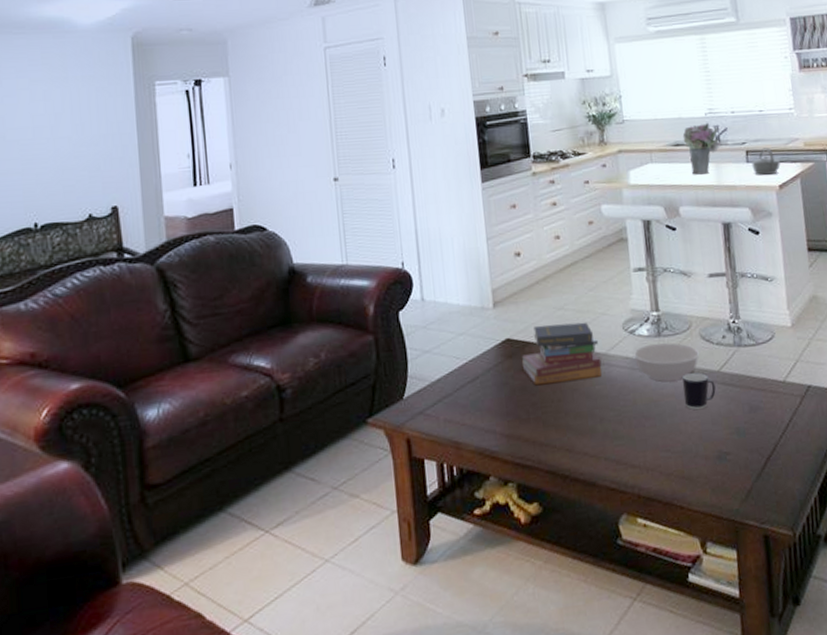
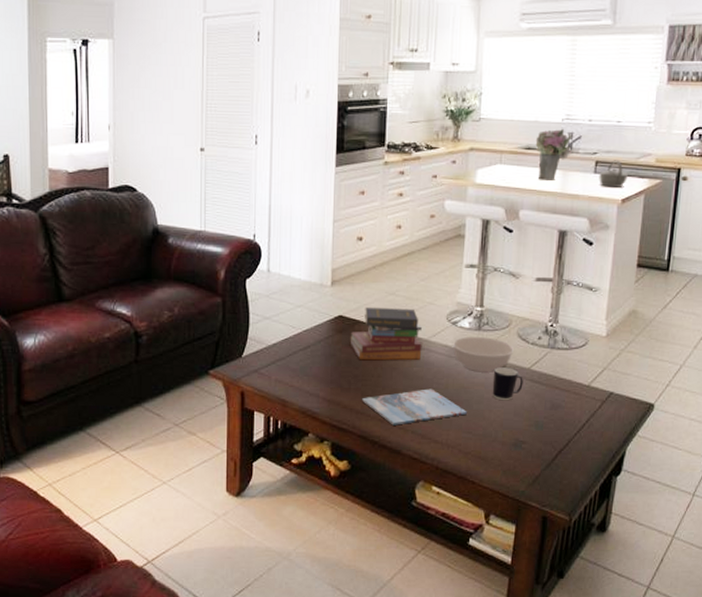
magazine: none [543,407,661,454] -> present [361,389,467,425]

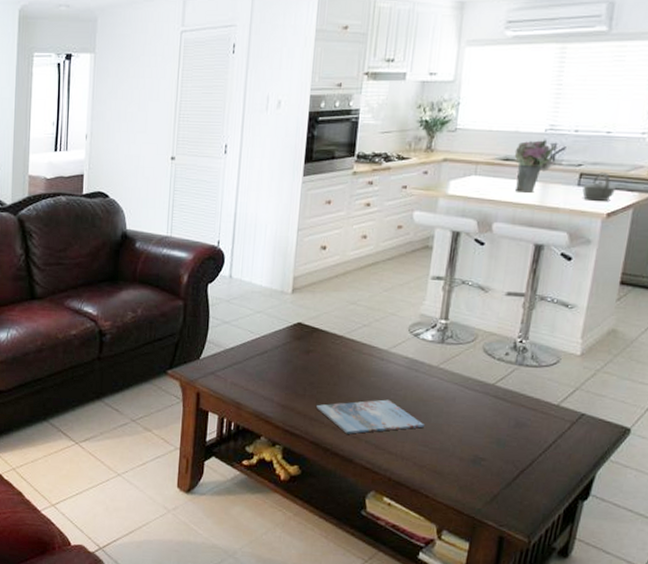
books: present [349,307,422,361] -> none [307,315,382,371]
bowl: present [452,337,515,372] -> none [413,349,479,387]
mug: present [492,366,523,401] -> none [452,381,487,416]

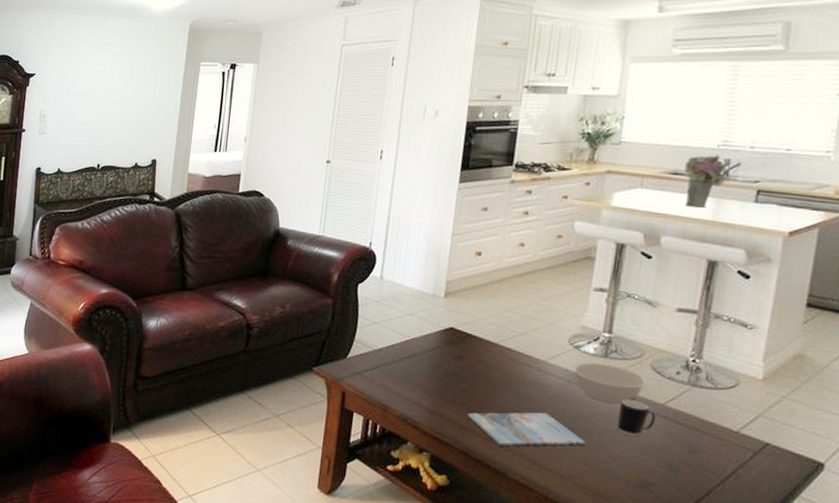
bowl: none [413,349,479,387] -> present [573,362,647,404]
mug: none [452,381,487,416] -> present [616,398,656,437]
teapot: present [582,172,615,201] -> none [760,189,798,219]

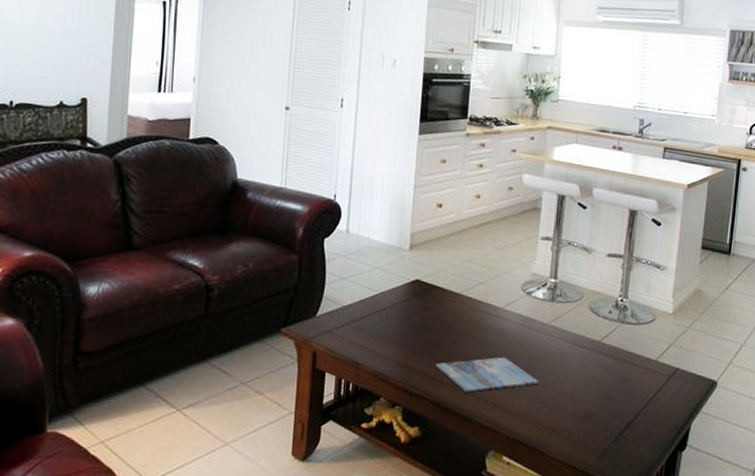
bowl: present [573,362,647,404] -> none [526,307,586,344]
mug: present [616,398,656,437] -> none [563,338,594,373]
flower bouquet: present [684,154,730,208] -> none [609,114,643,162]

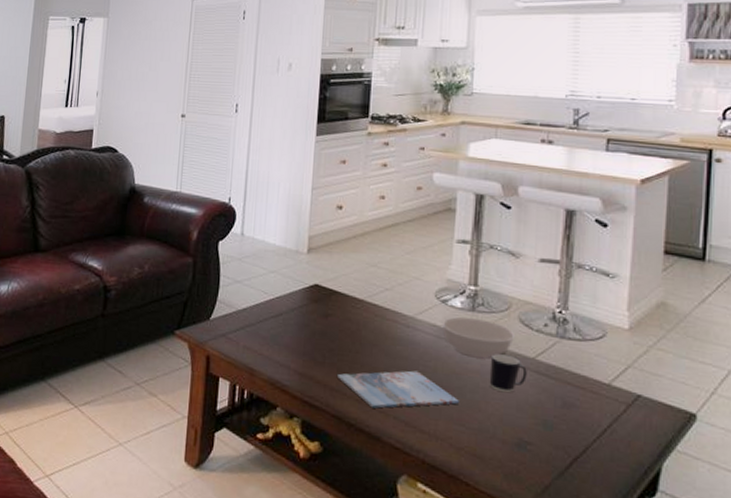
bowl: none [526,307,586,344] -> present [441,317,516,359]
mug: none [563,338,594,373] -> present [489,353,527,393]

